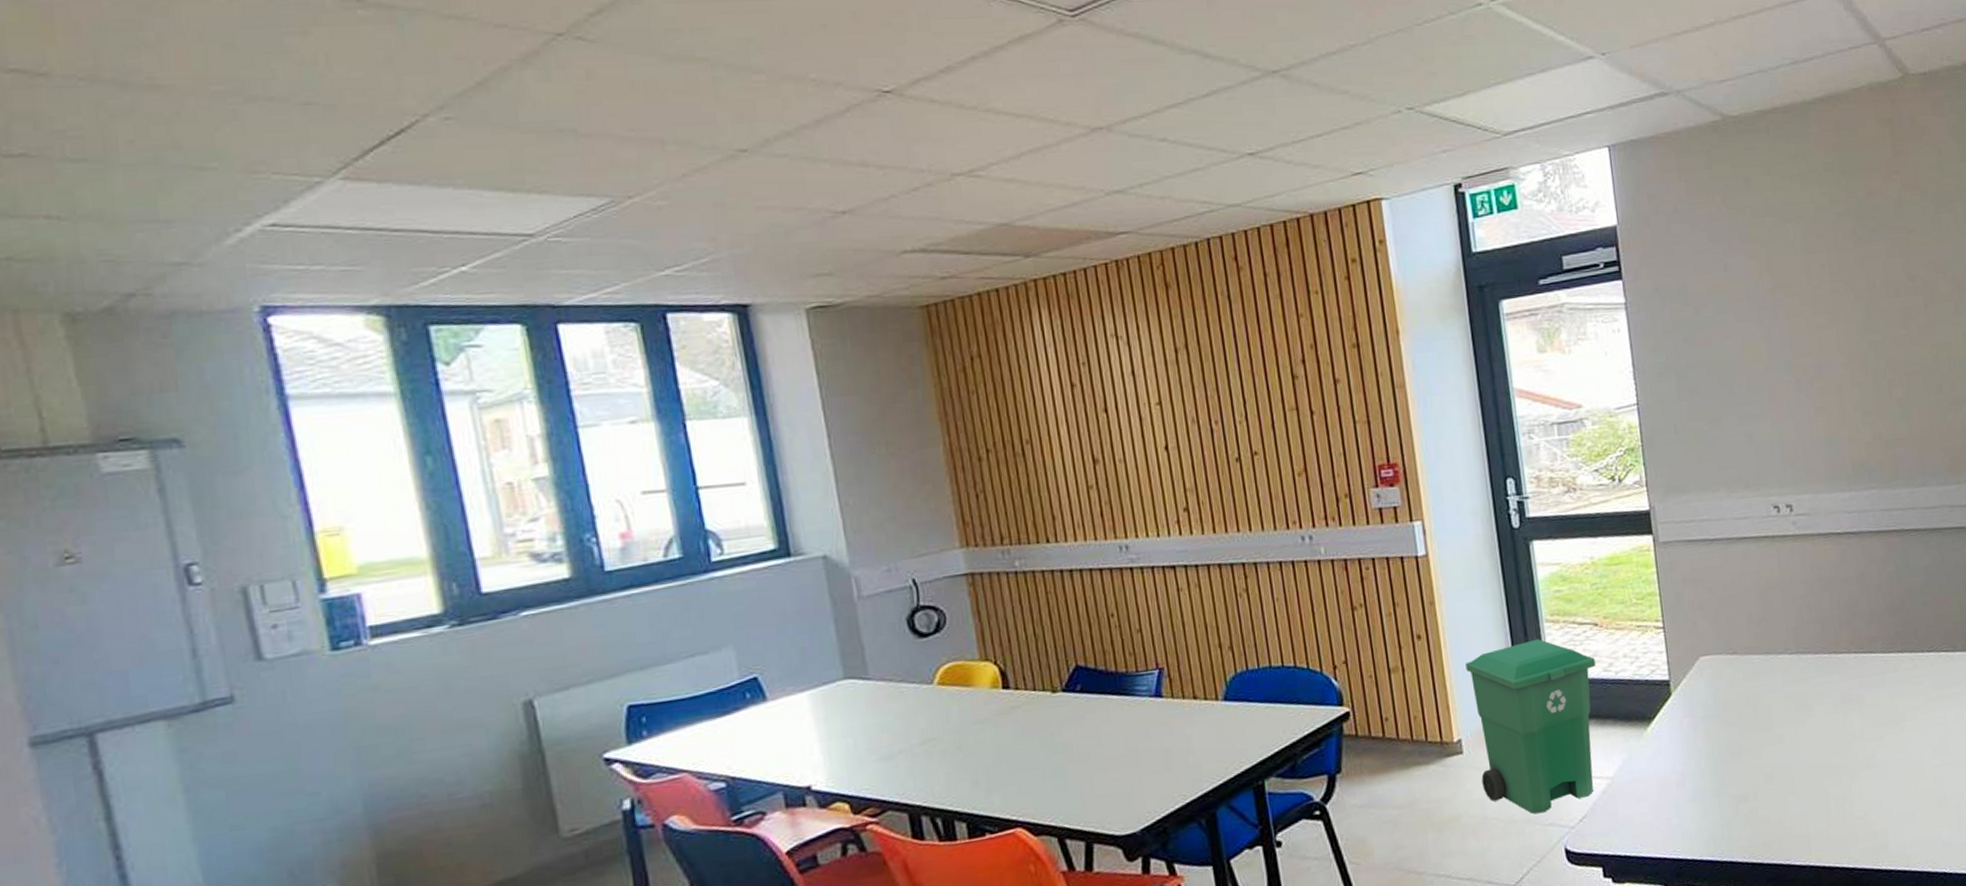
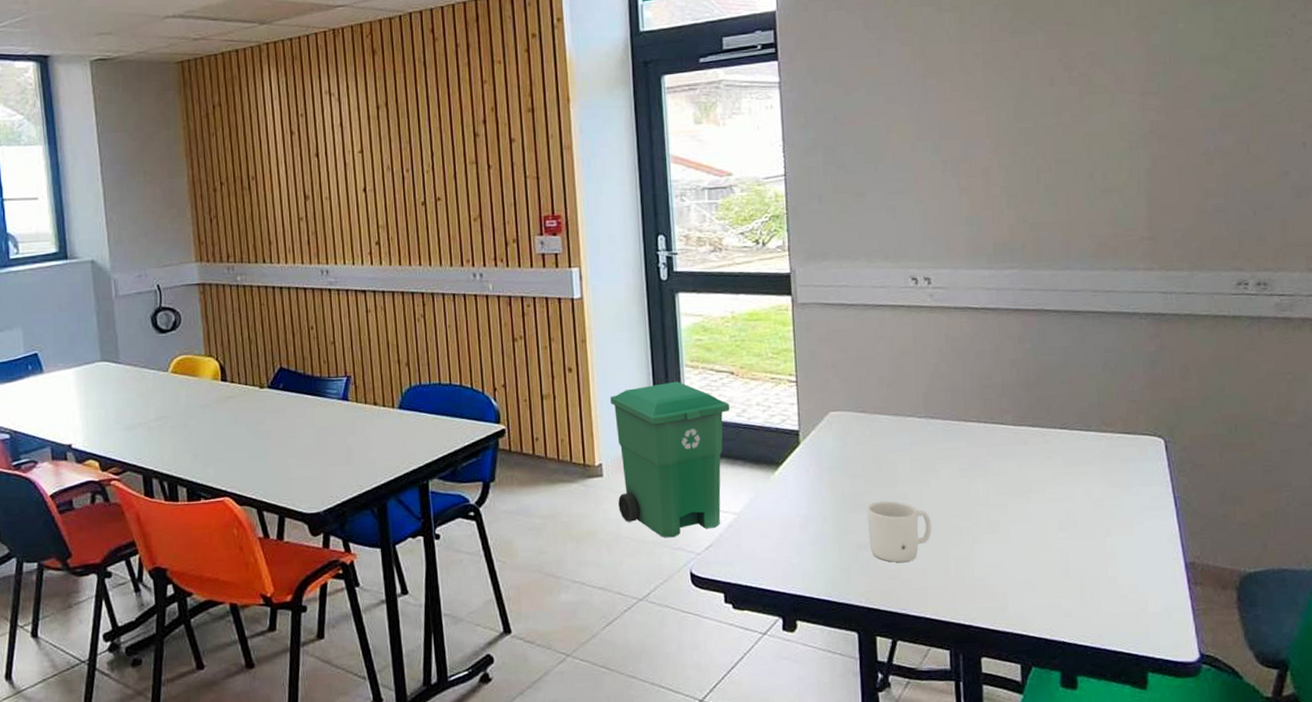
mug: none [1743,745,1811,811] -> present [866,500,932,562]

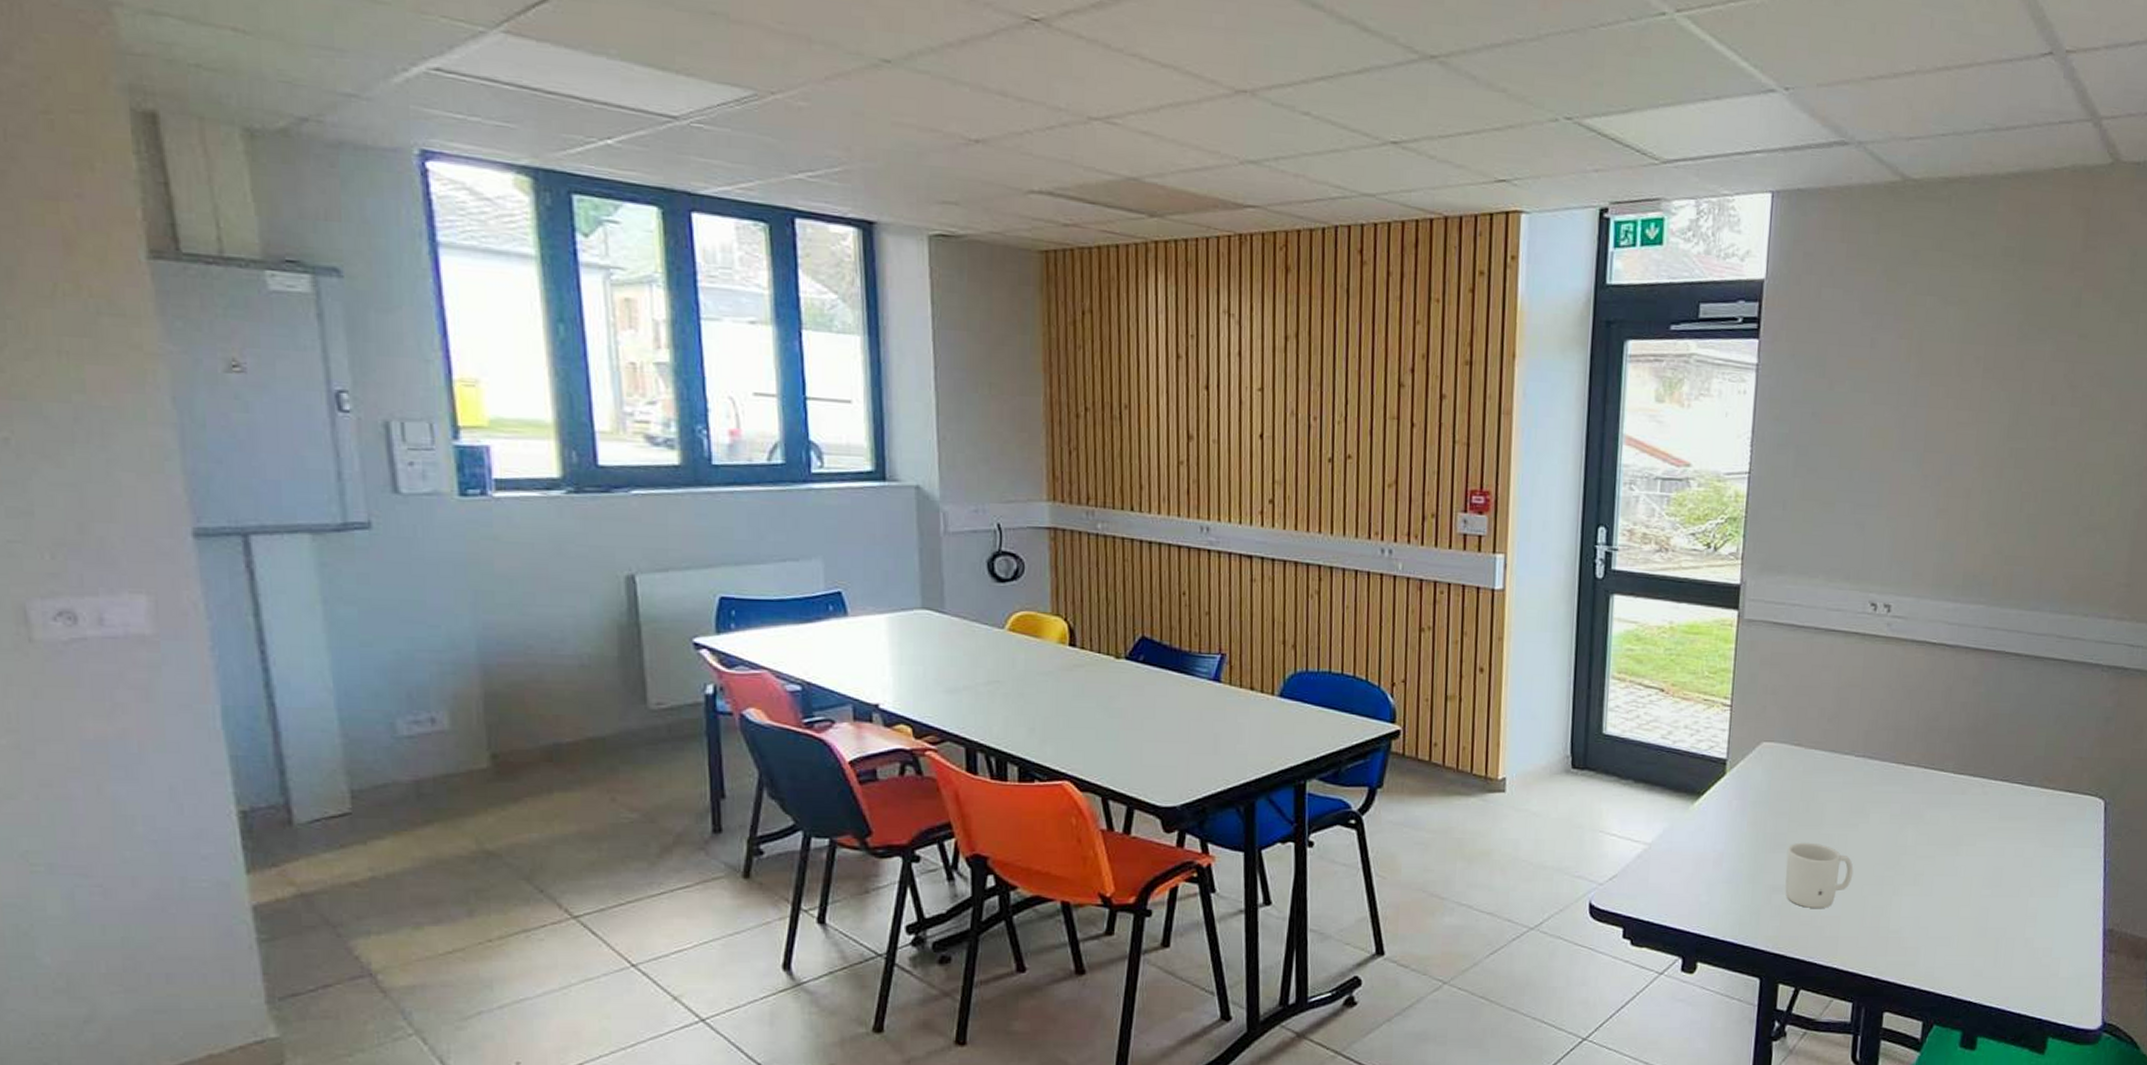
recycling bin: present [610,381,730,538] -> none [1519,693,1655,865]

